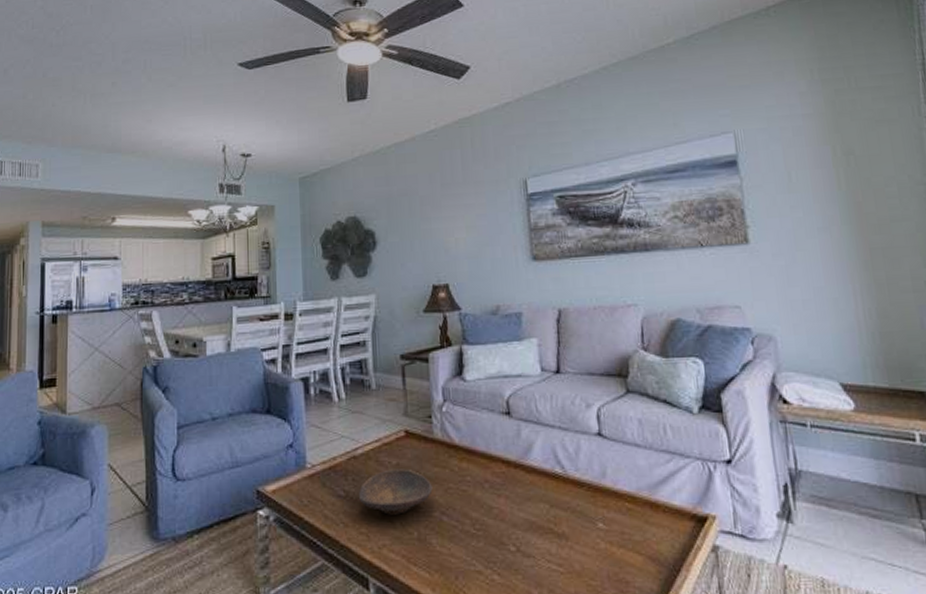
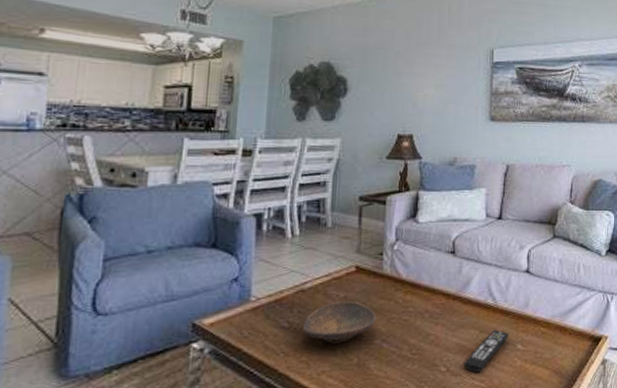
remote control: none [535,503,586,554] -> present [463,329,509,373]

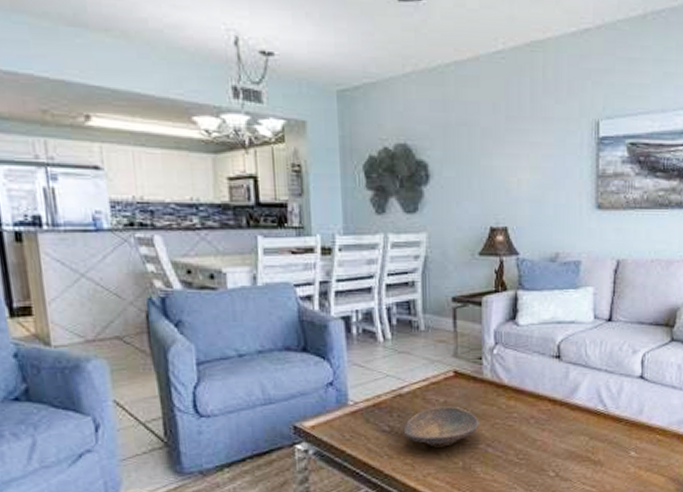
remote control: present [463,329,509,373] -> none [573,436,621,478]

